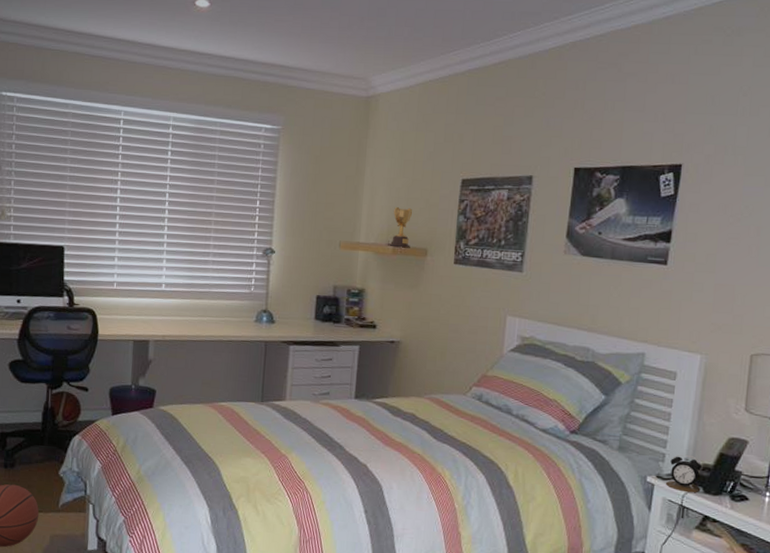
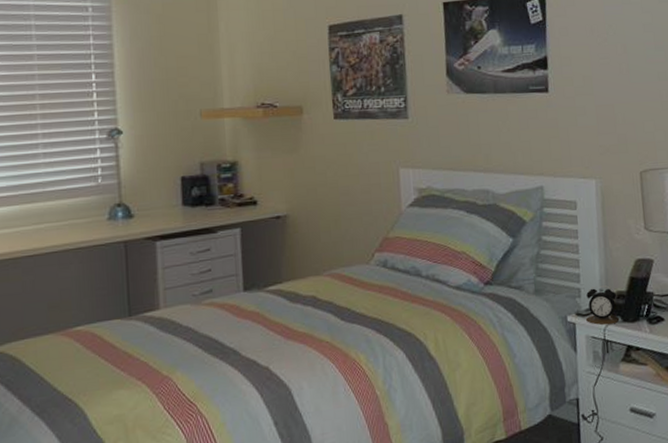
award: present [389,207,412,248] -> none [258,63,283,108]

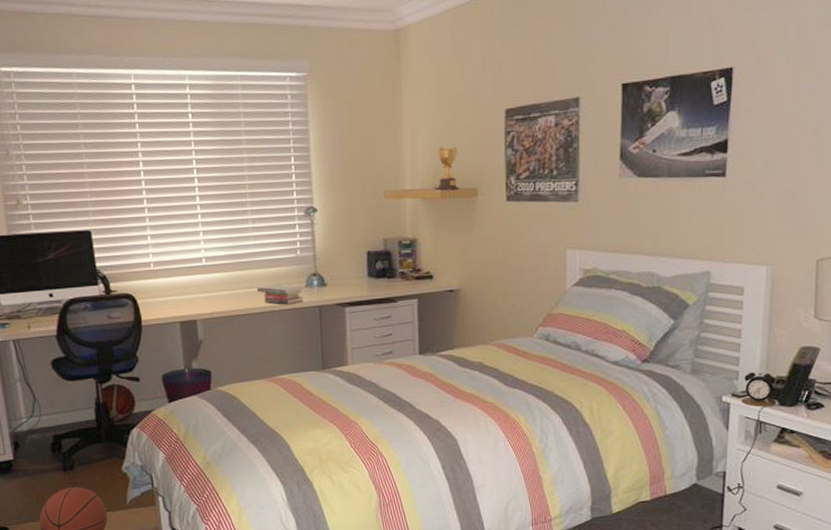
books: none [47,218,105,242] -> present [256,284,303,305]
award: none [258,63,283,108] -> present [437,147,459,190]

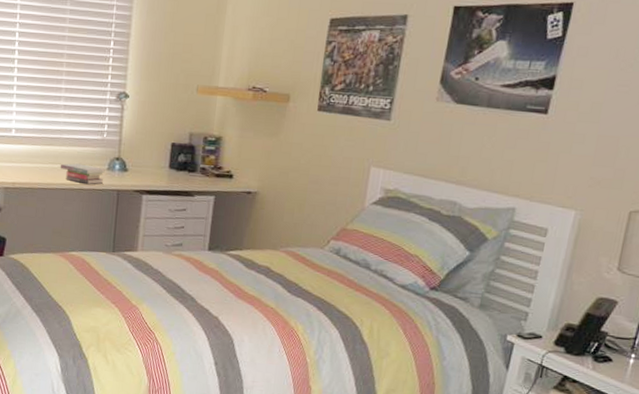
award: present [437,147,459,190] -> none [249,49,275,94]
alarm clock: present [740,369,776,407] -> none [525,313,566,353]

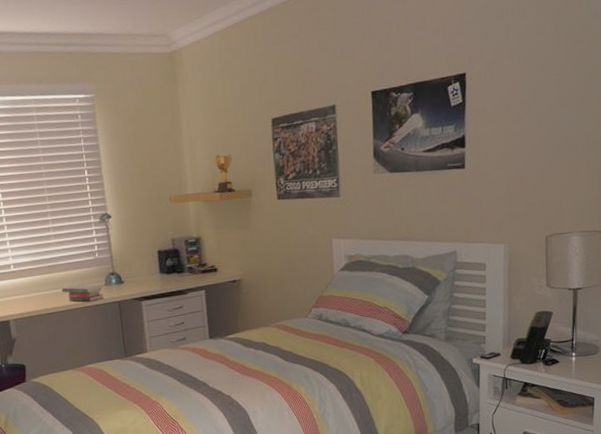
award: none [249,49,275,94] -> present [214,154,235,193]

